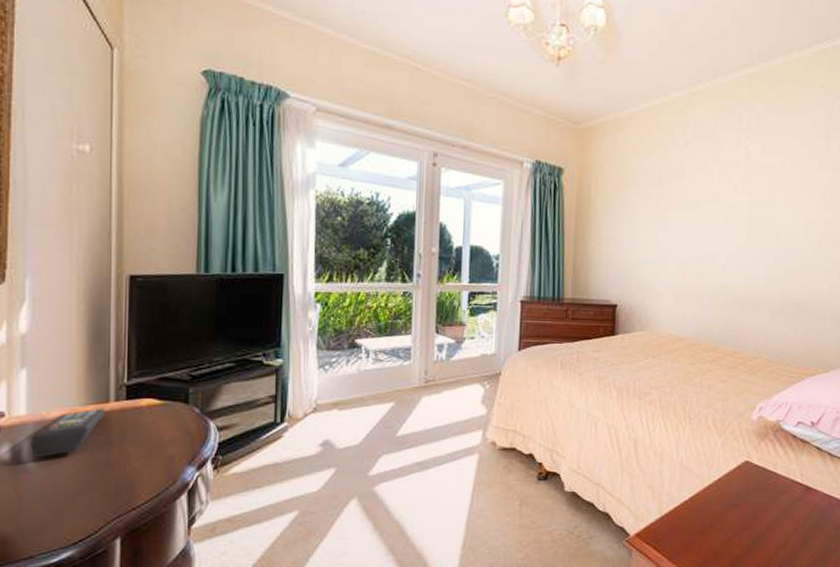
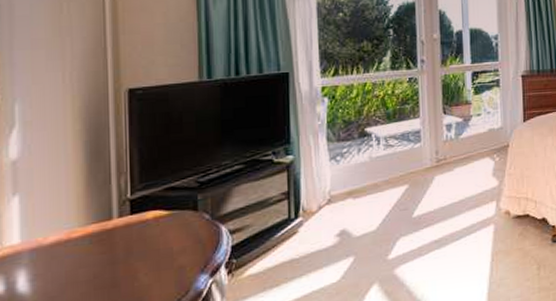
remote control: present [31,409,106,457] -> none [27,226,109,287]

